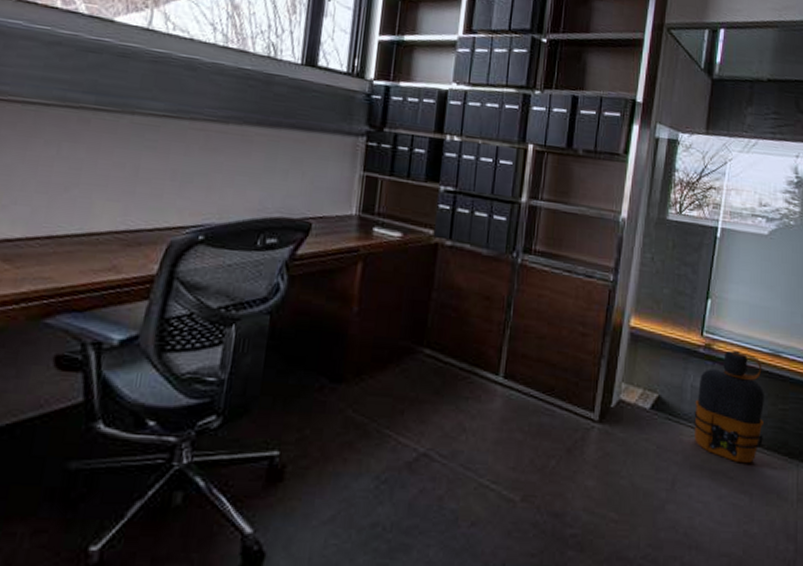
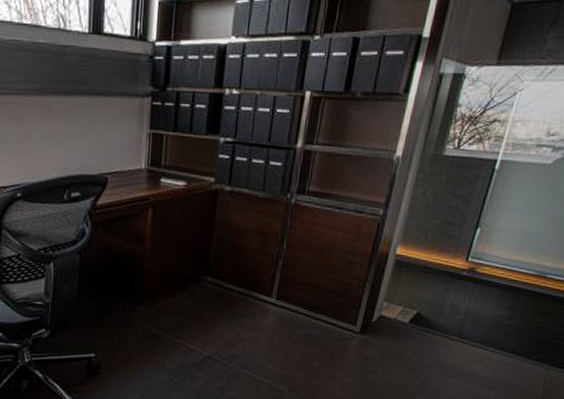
water bottle: present [694,350,765,464] -> none [449,273,525,367]

